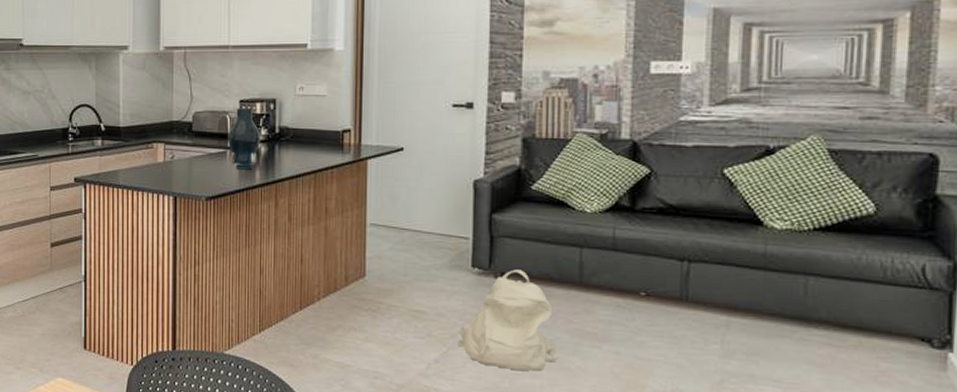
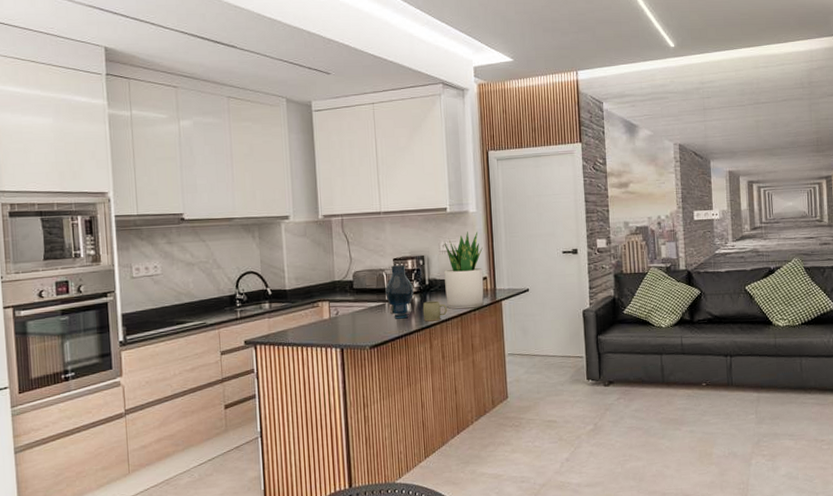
mug: none [269,152,299,176] -> present [422,300,448,322]
planter: none [298,73,348,167] -> present [444,231,484,310]
backpack: present [457,269,558,371] -> none [580,377,653,458]

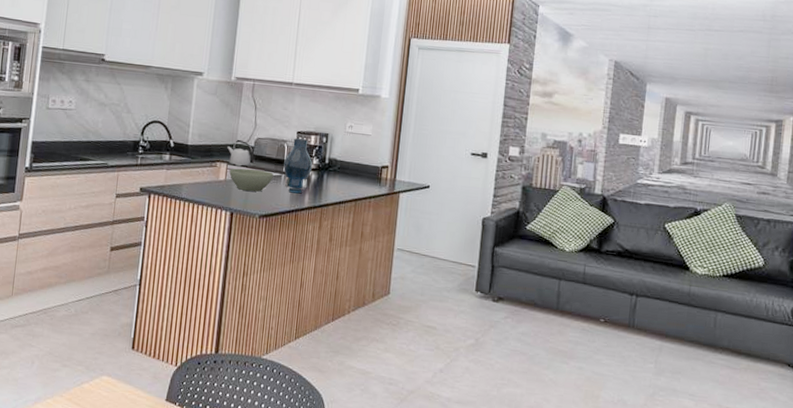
kettle: none [326,276,355,302] -> present [227,139,255,166]
bowl: none [332,302,377,325] -> present [229,168,274,192]
mug: present [422,300,448,322] -> none [317,180,343,202]
planter: present [444,231,484,310] -> none [343,116,389,196]

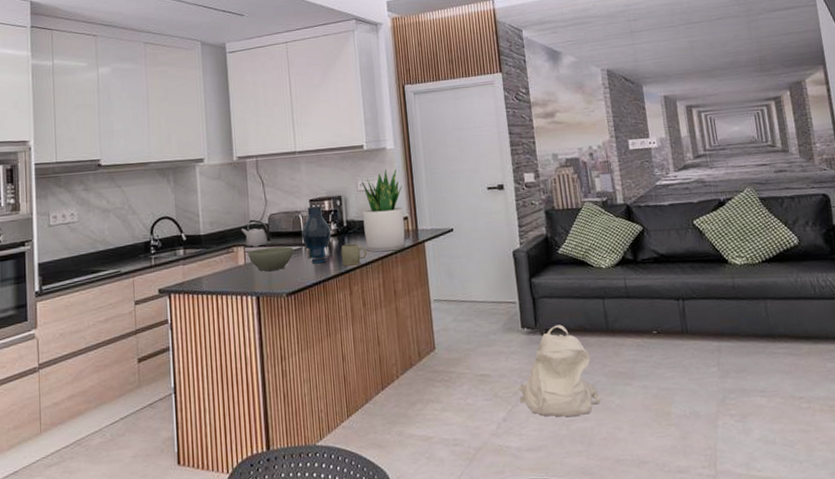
mug: none [317,180,343,202] -> present [341,243,368,266]
planter: none [343,116,389,196] -> present [361,169,405,253]
backpack: none [459,295,536,382] -> present [518,325,601,417]

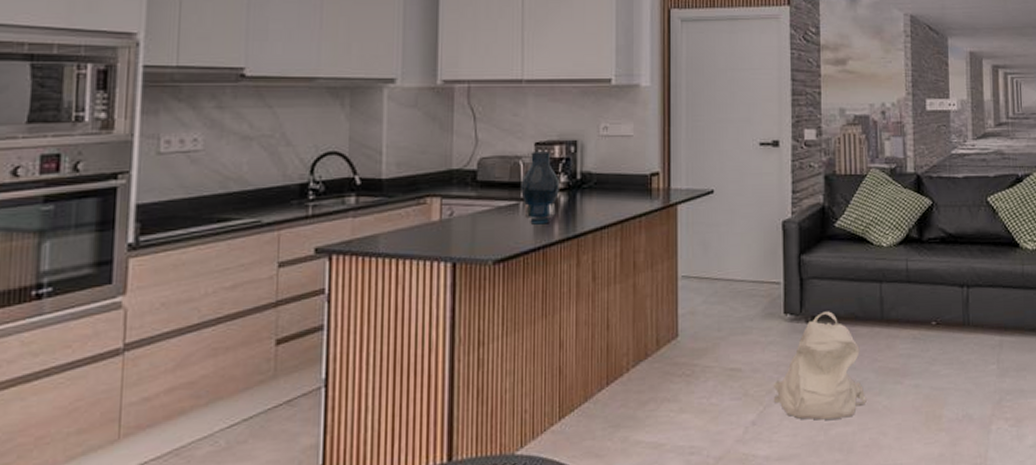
kettle: present [241,219,271,247] -> none [439,163,479,199]
bowl: present [248,246,294,271] -> none [445,199,508,230]
mug: present [341,243,368,266] -> none [570,201,604,229]
planter: present [361,169,405,253] -> none [603,111,656,215]

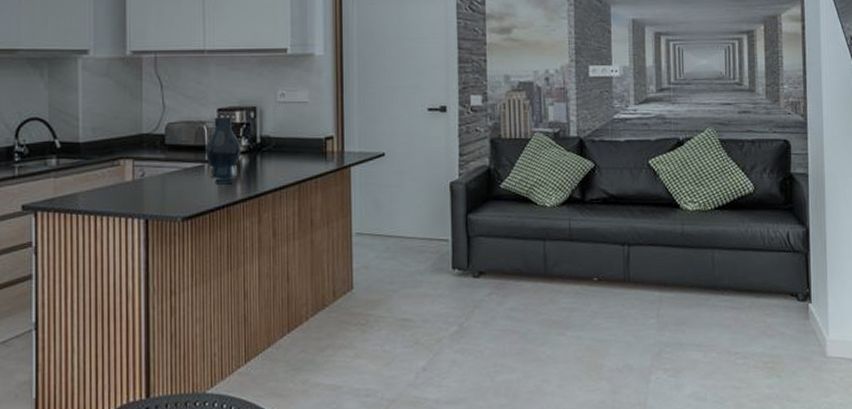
backpack: present [773,311,867,420] -> none [442,267,531,368]

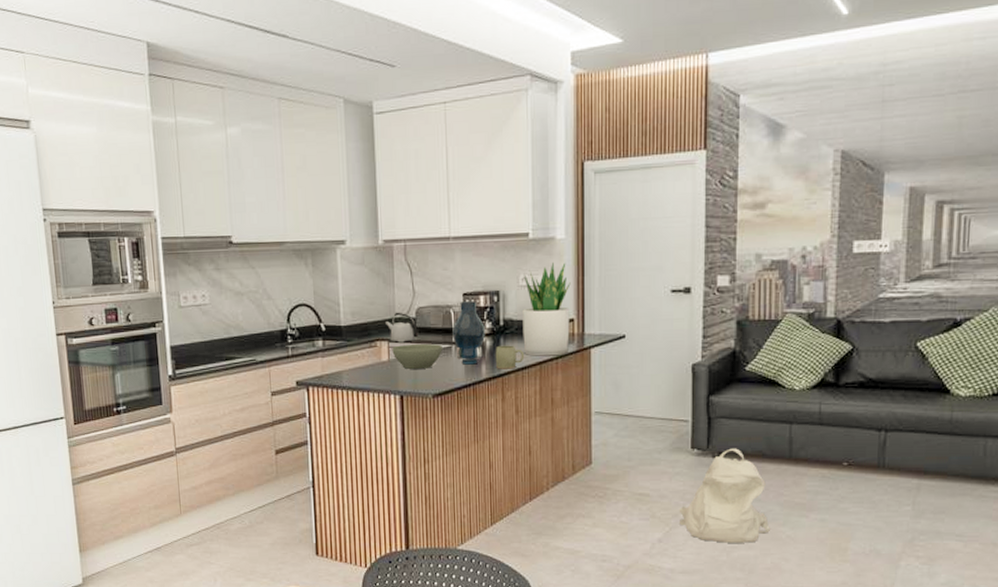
kettle: none [131,127,167,161] -> present [386,312,418,343]
bowl: none [137,161,194,190] -> present [392,343,442,369]
mug: none [251,163,283,189] -> present [495,345,525,369]
planter: none [281,79,330,176] -> present [523,262,571,358]
backpack: none [442,267,531,368] -> present [678,448,770,543]

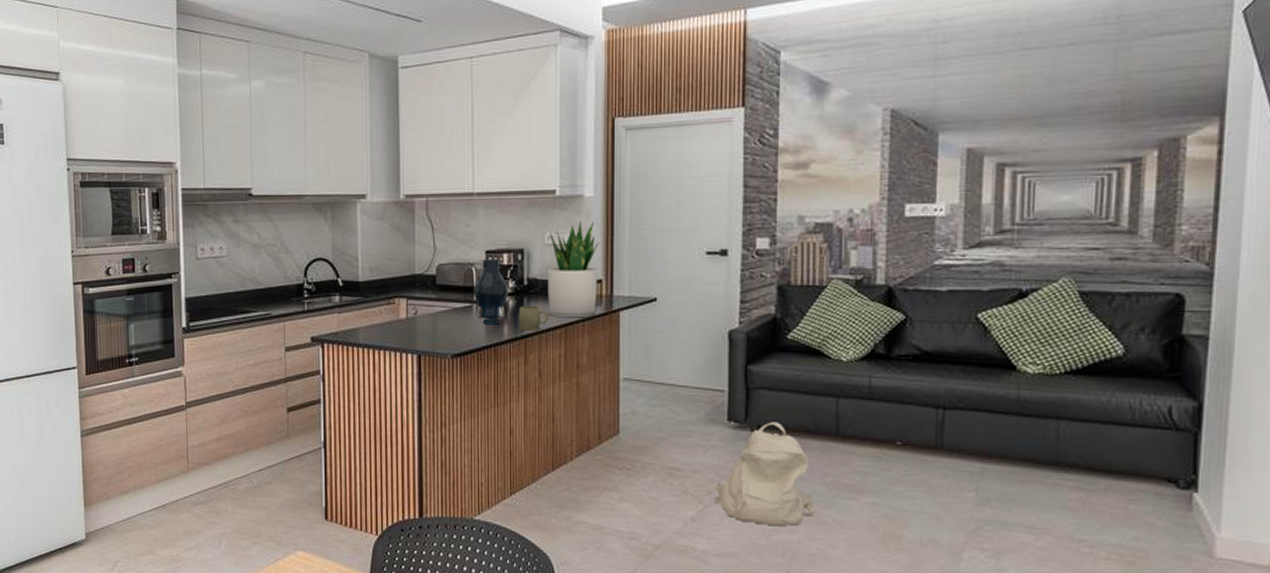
kettle: present [386,312,418,343] -> none [405,268,438,300]
bowl: present [392,343,442,369] -> none [411,301,463,328]

